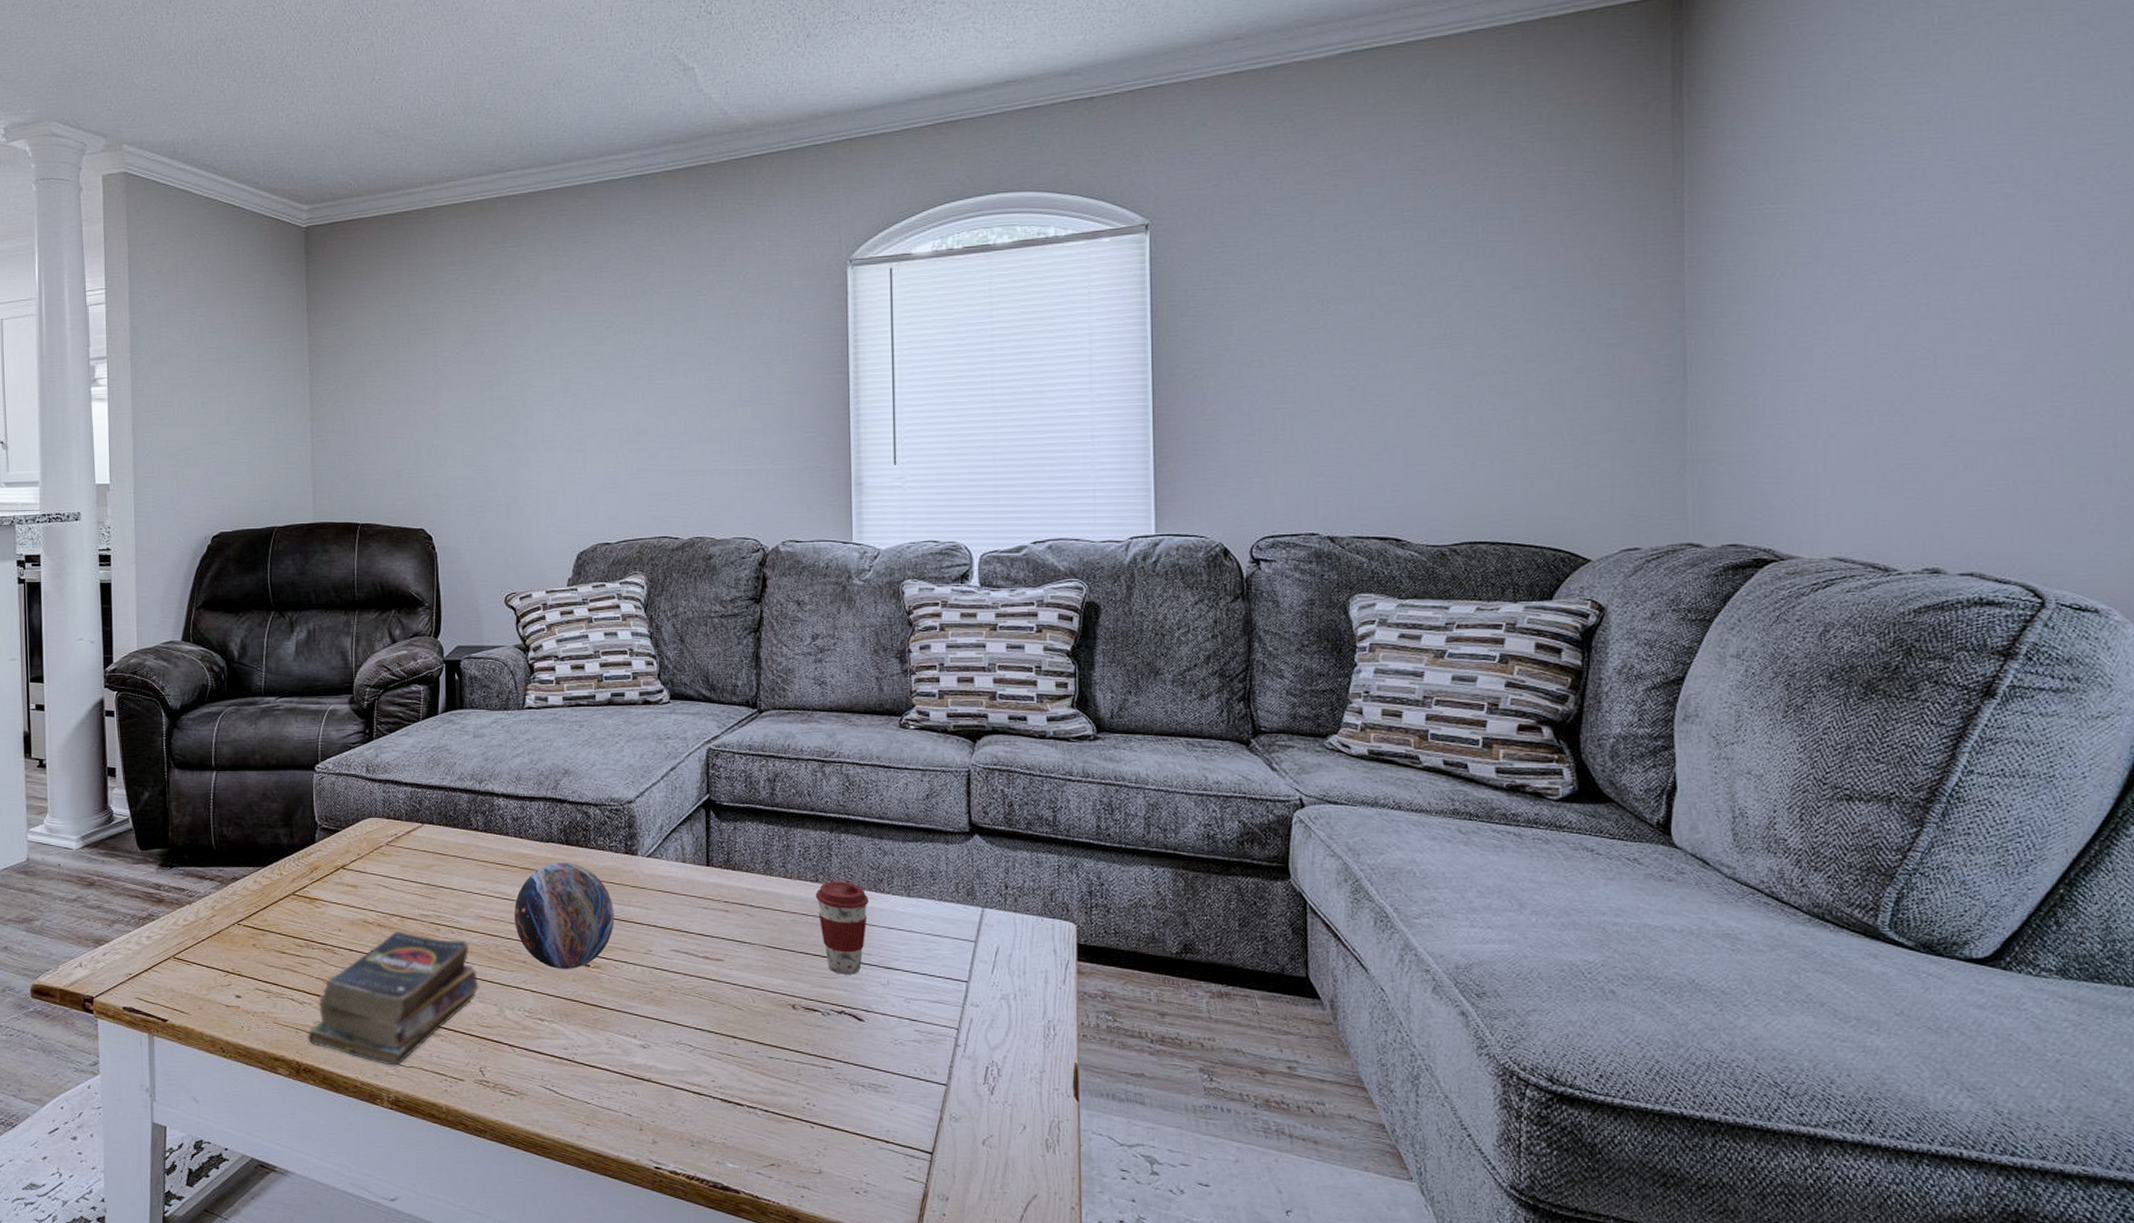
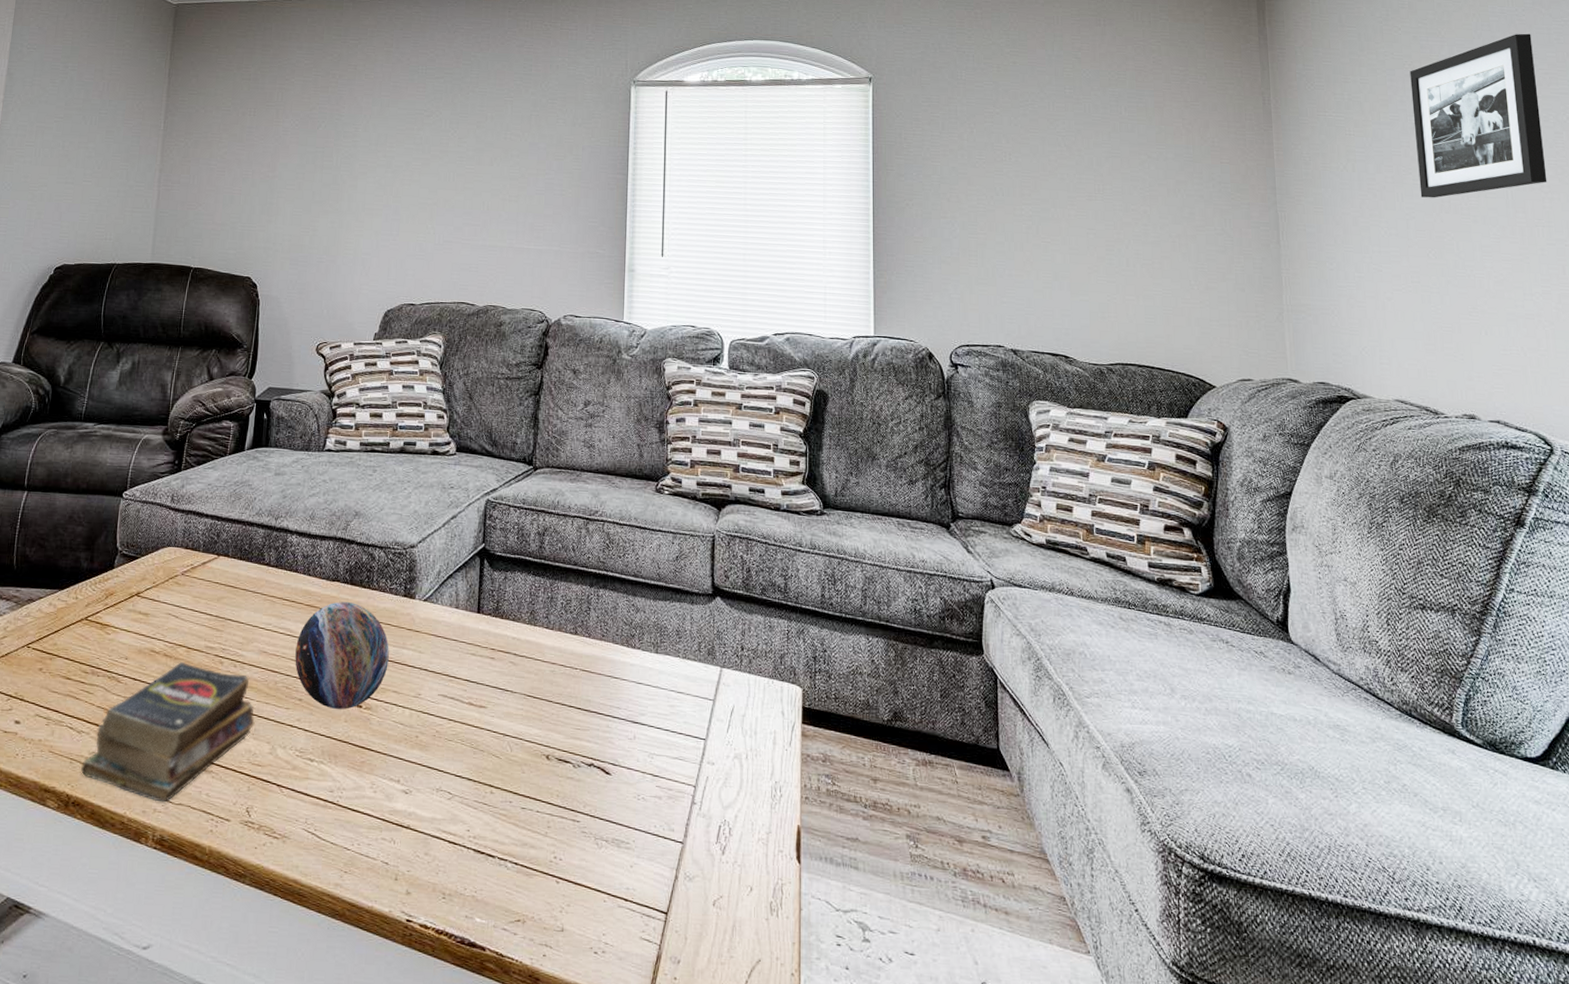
coffee cup: present [815,881,869,975] -> none [573,634,621,728]
picture frame: none [1885,66,2073,303] -> present [1410,33,1547,198]

